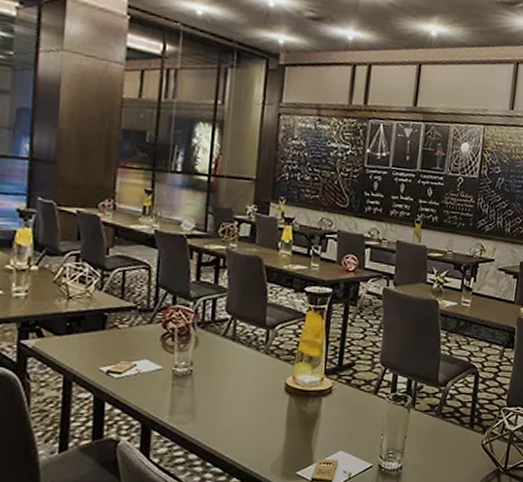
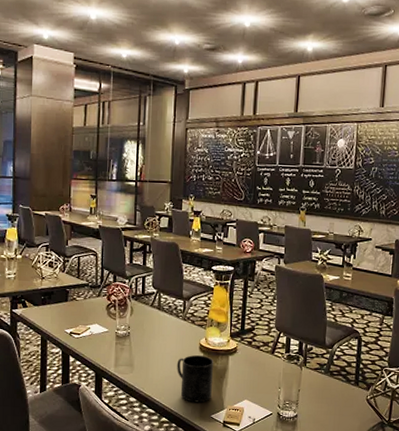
mug: none [254,398,302,457] -> present [177,355,213,403]

